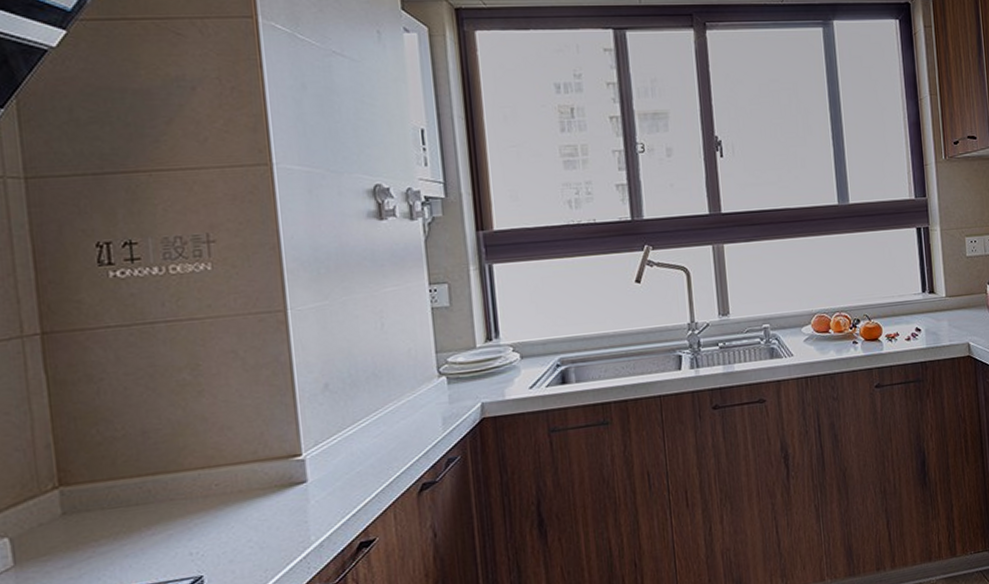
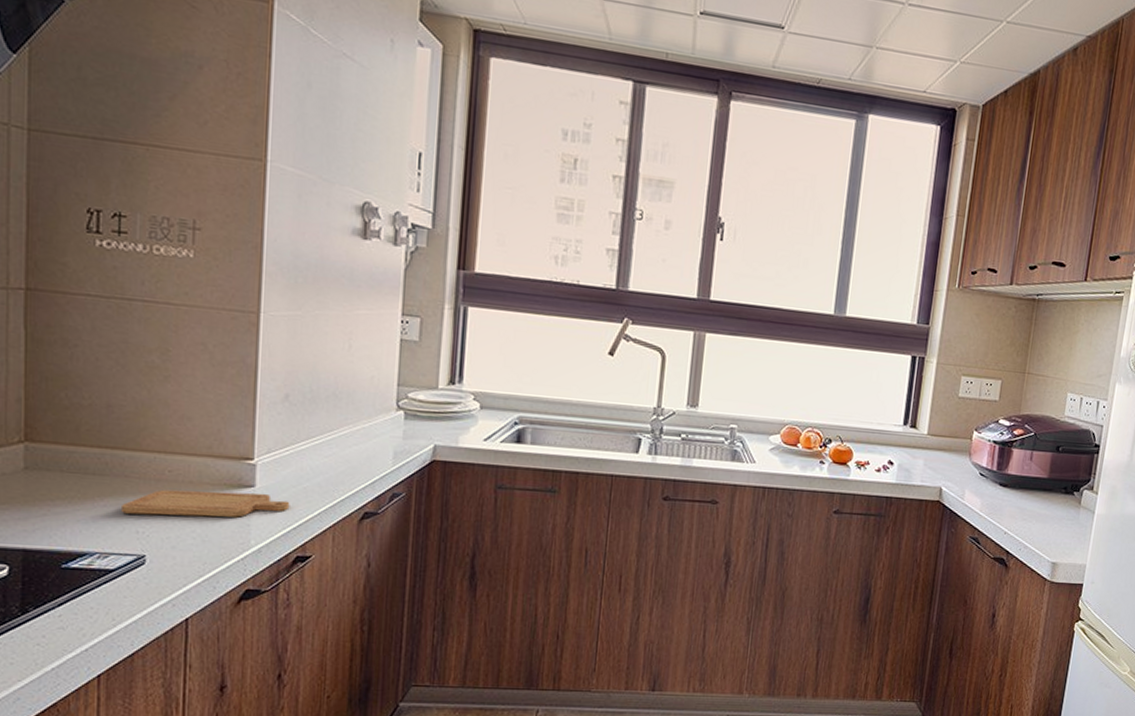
chopping board: none [171,486,346,538] -> present [122,489,290,518]

